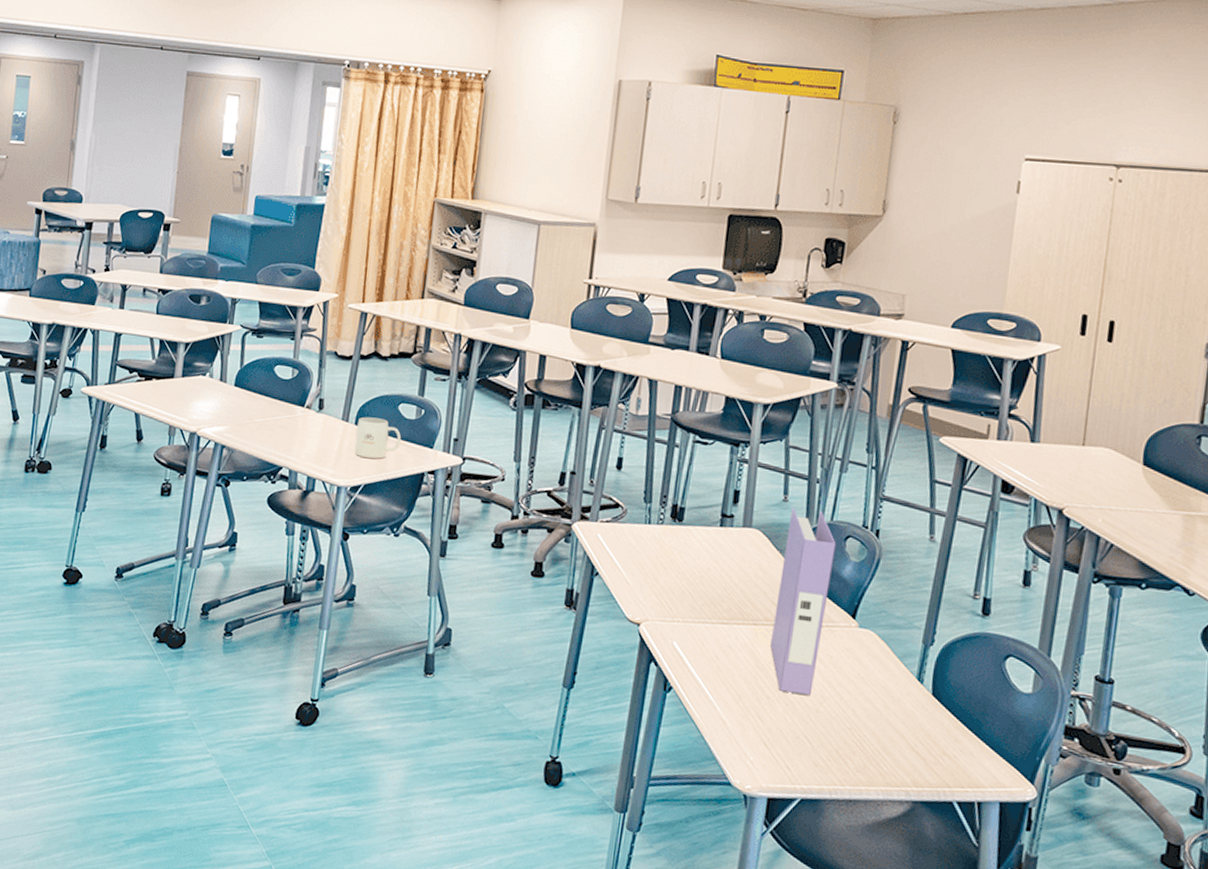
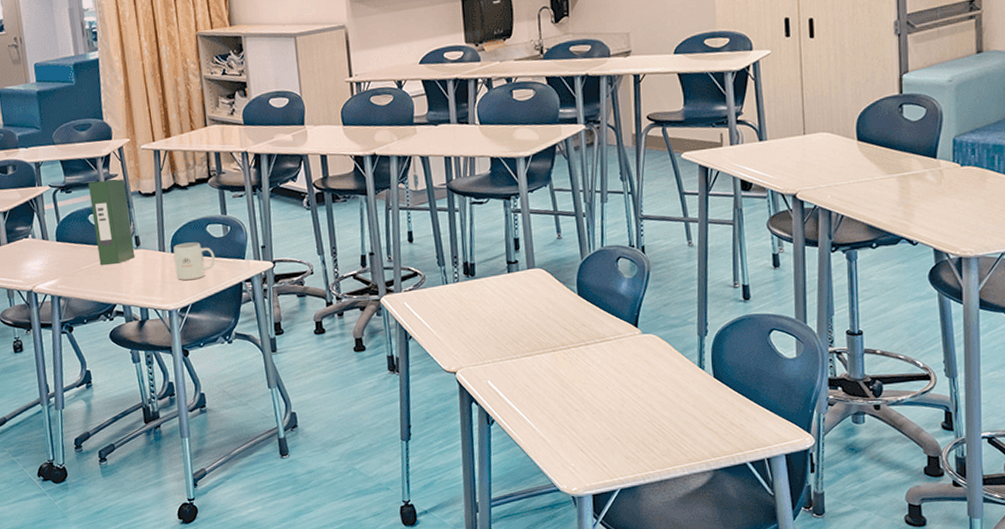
binder: none [275,331,323,425] -> present [88,179,135,266]
binder: present [769,506,836,695] -> none [566,241,613,403]

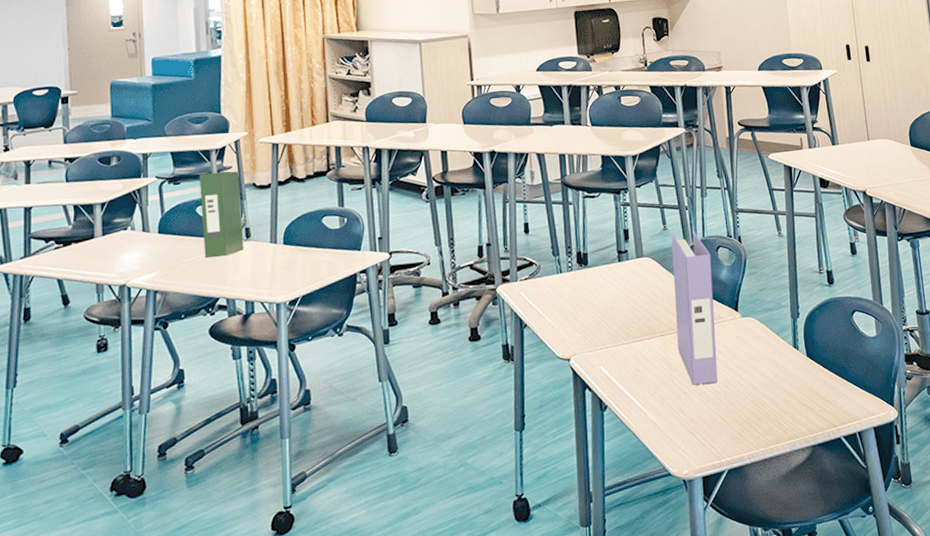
mug: present [173,242,216,281] -> none [285,233,330,273]
binder: none [566,241,613,403] -> present [671,231,718,385]

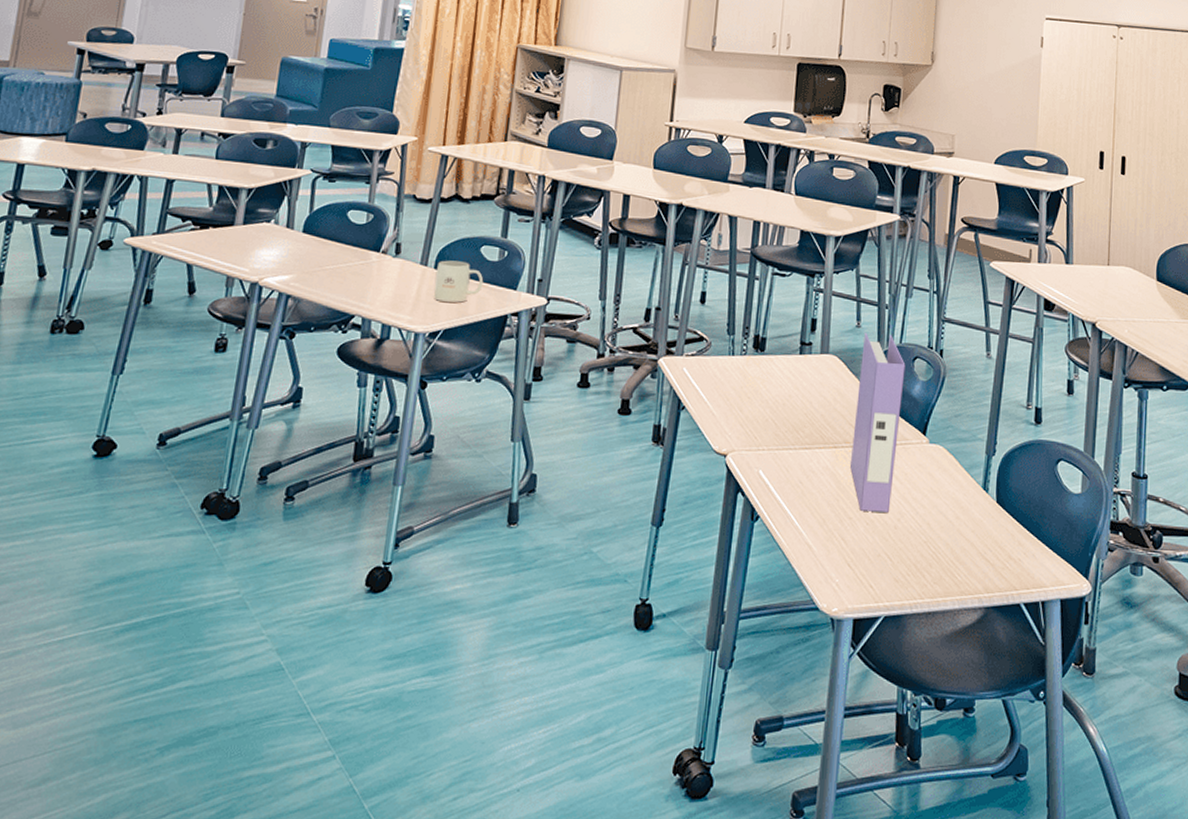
binder: present [199,171,244,259] -> none [347,175,401,271]
mug: none [285,233,330,273] -> present [434,260,484,303]

